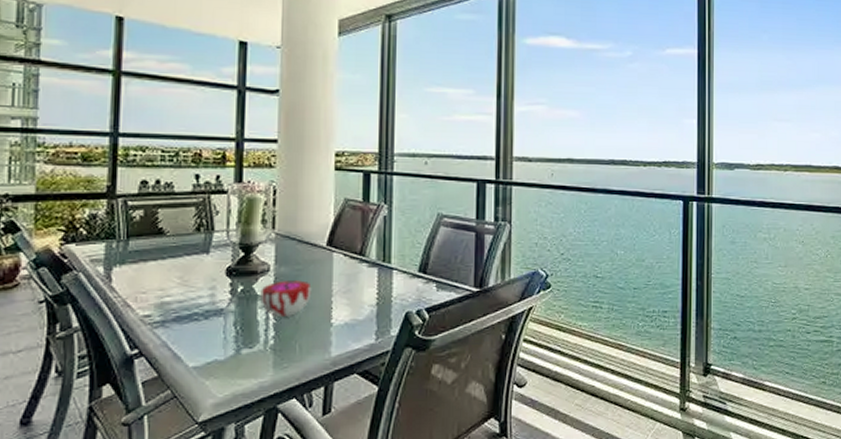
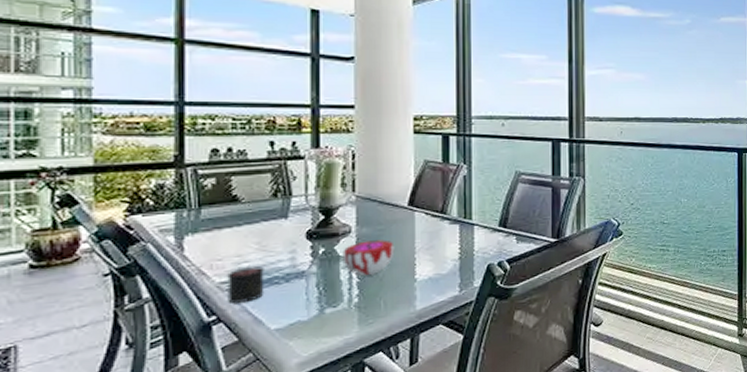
candle: none [149,299,185,337] -> present [226,264,264,303]

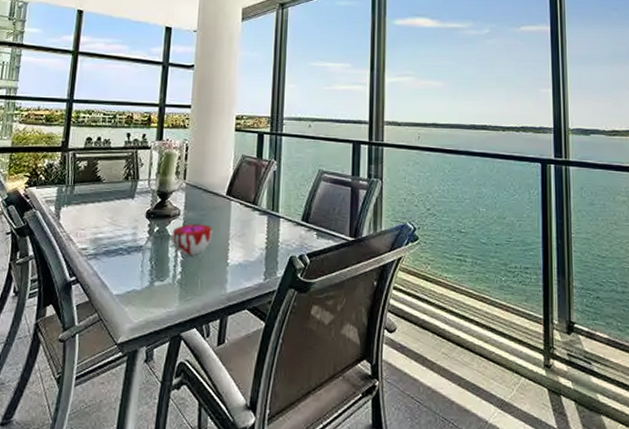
candle: present [226,264,264,303] -> none [85,235,113,268]

